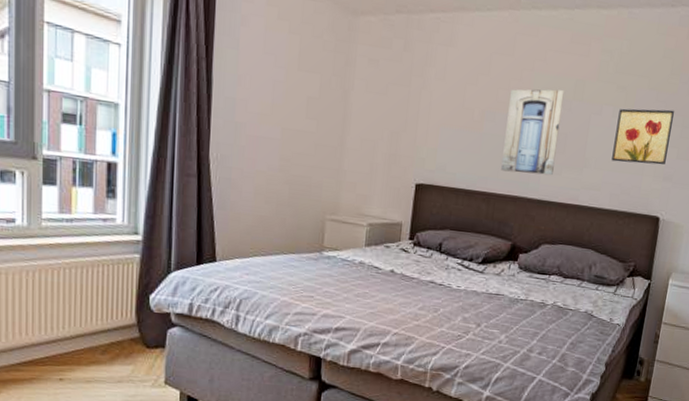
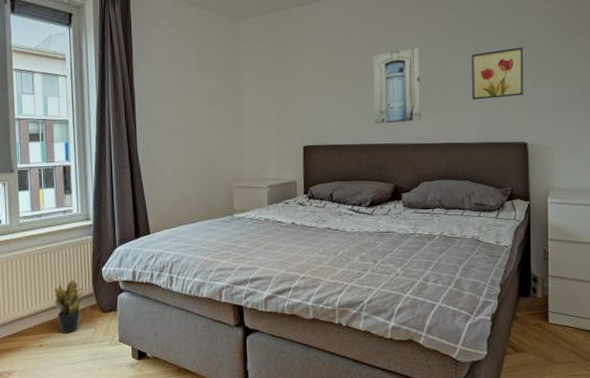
potted plant: none [83,304,124,369] -> present [53,279,85,334]

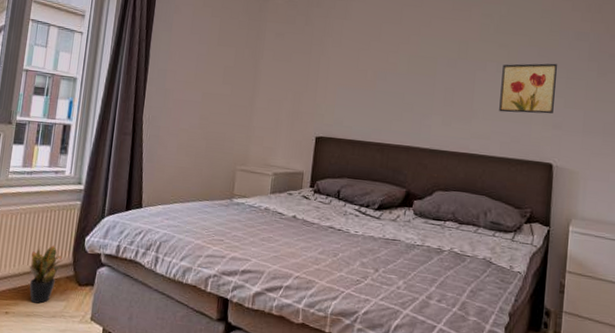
wall art: present [373,48,421,124] -> none [393,50,449,127]

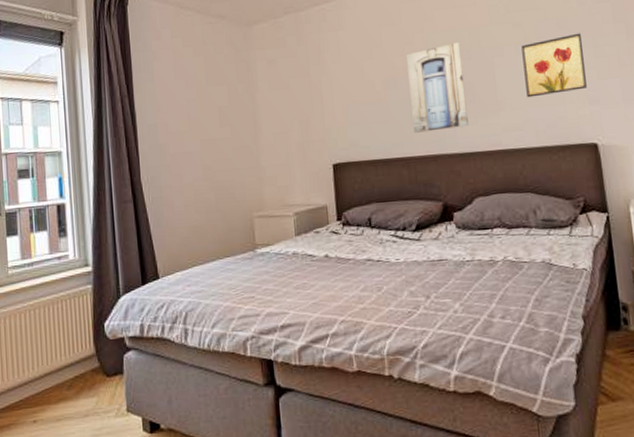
potted plant: present [29,245,63,304] -> none [48,338,85,405]
wall art: none [393,50,449,127] -> present [406,42,469,133]

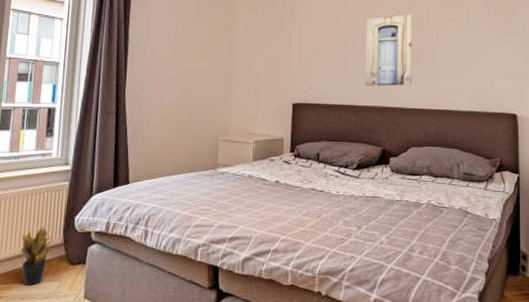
potted plant: none [48,338,85,405] -> present [20,227,54,286]
wall art: present [521,33,587,98] -> none [463,20,514,69]

